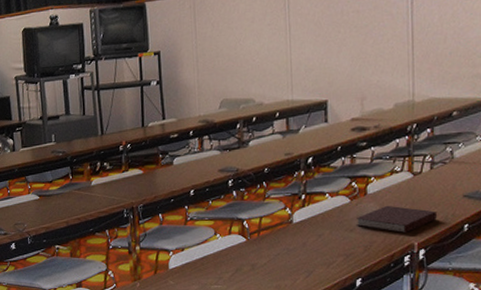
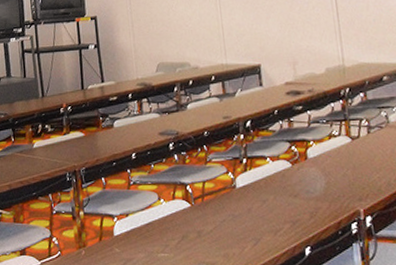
notebook: present [355,205,437,234] -> none [299,170,380,200]

